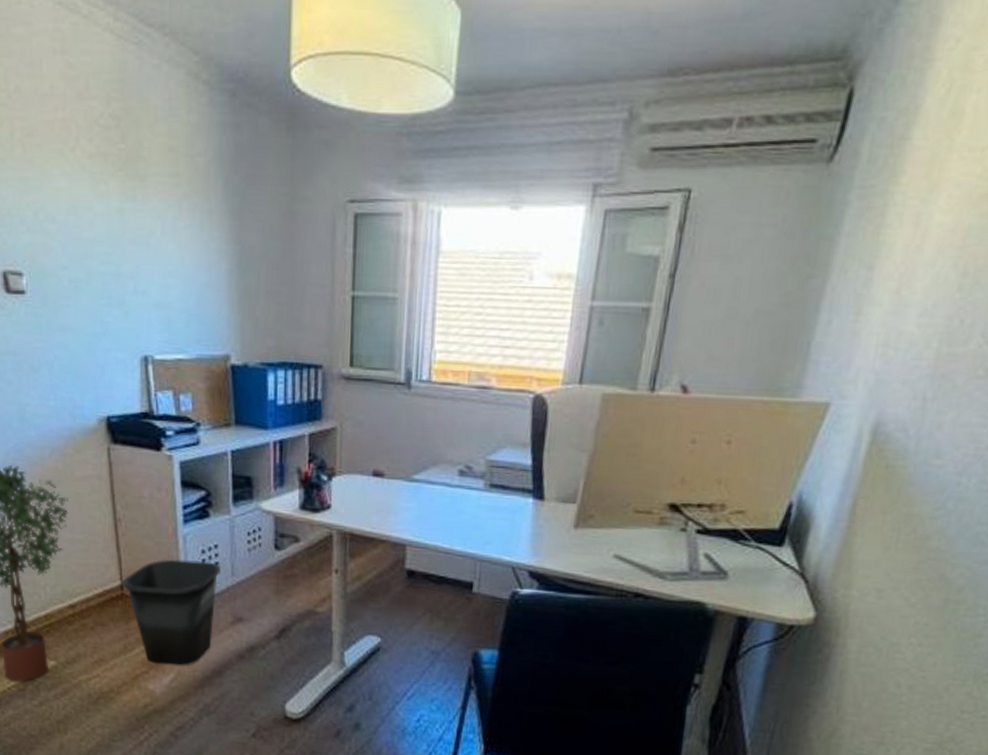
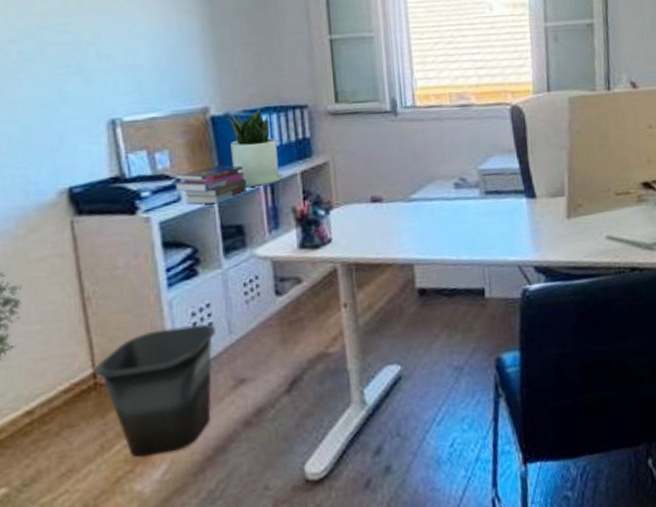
books: none [196,415,258,453] -> present [176,164,247,205]
planter: none [246,363,294,443] -> present [227,109,285,188]

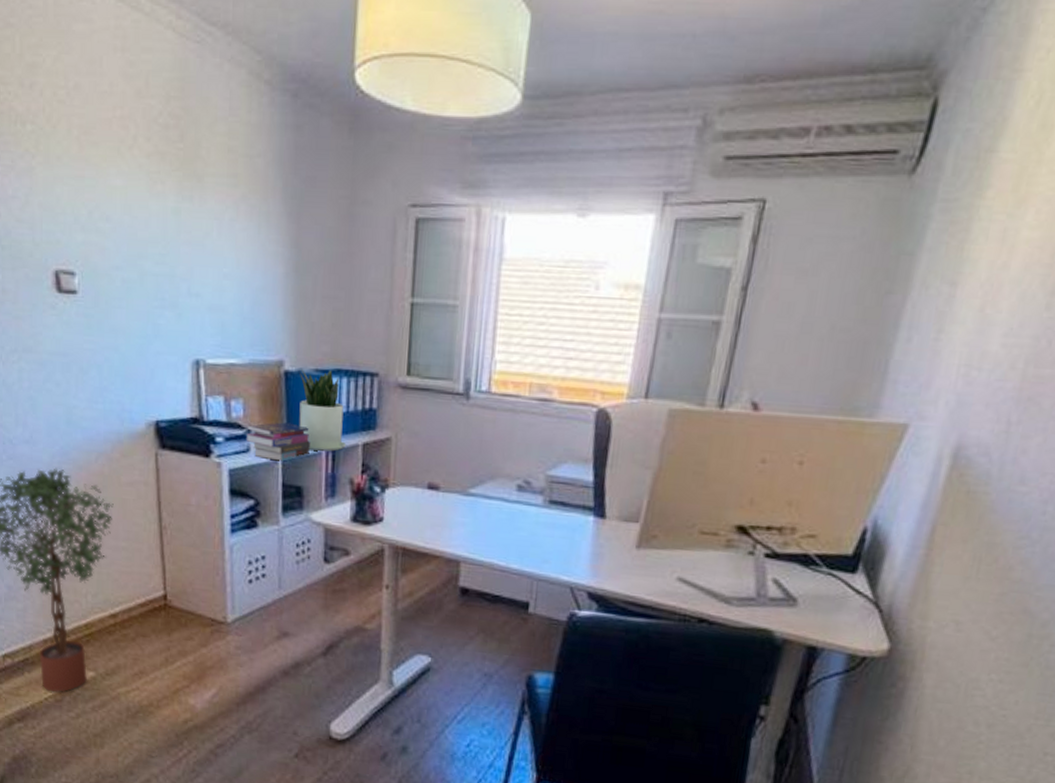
waste bin: present [94,323,217,457] -> none [165,569,269,680]

